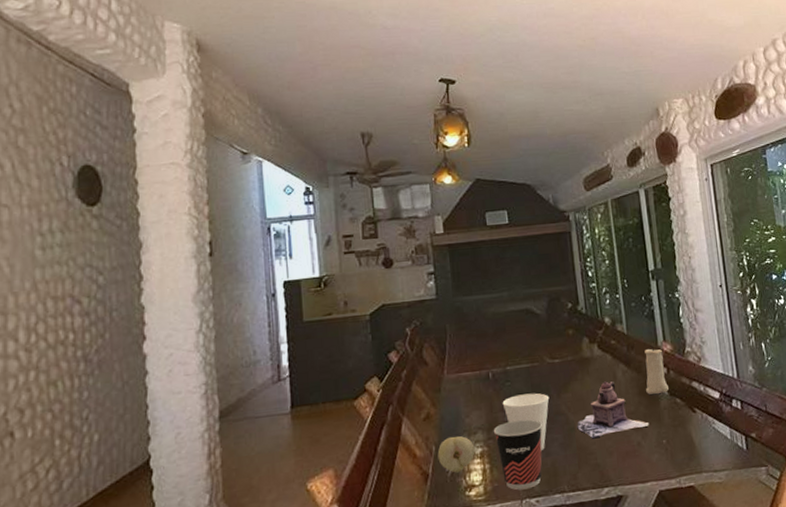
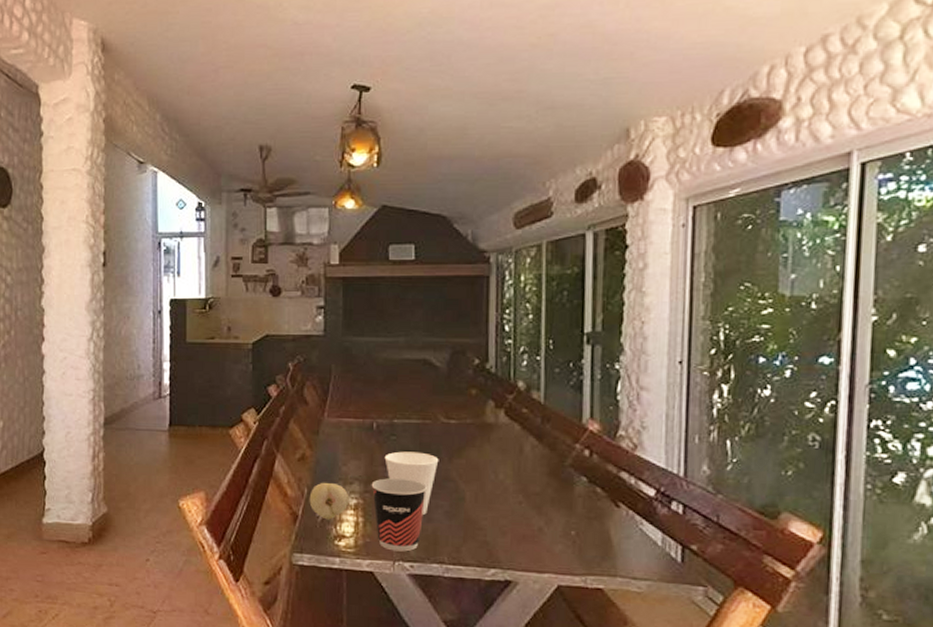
teapot: present [577,381,650,439] -> none [467,453,557,514]
candle: present [644,345,669,395] -> none [559,421,588,479]

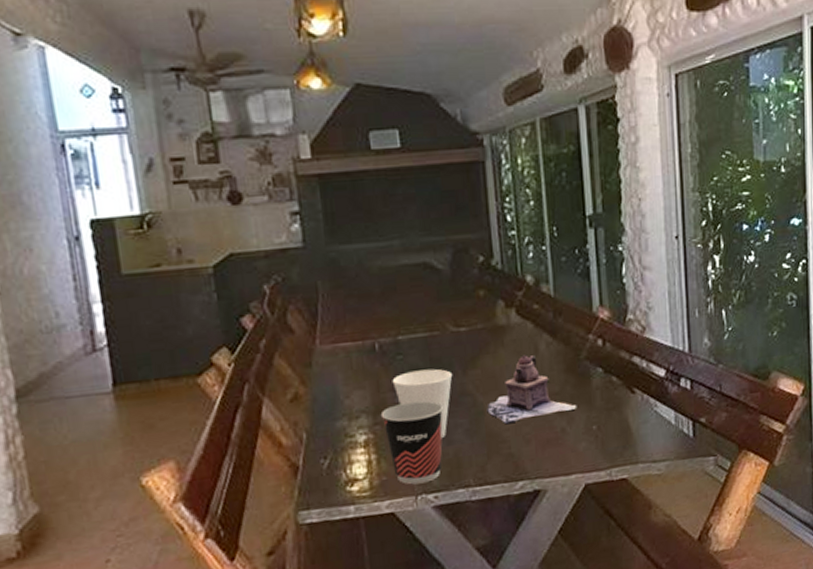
fruit: present [309,482,348,520] -> none [309,421,357,465]
teapot: none [467,453,557,514] -> present [487,355,577,425]

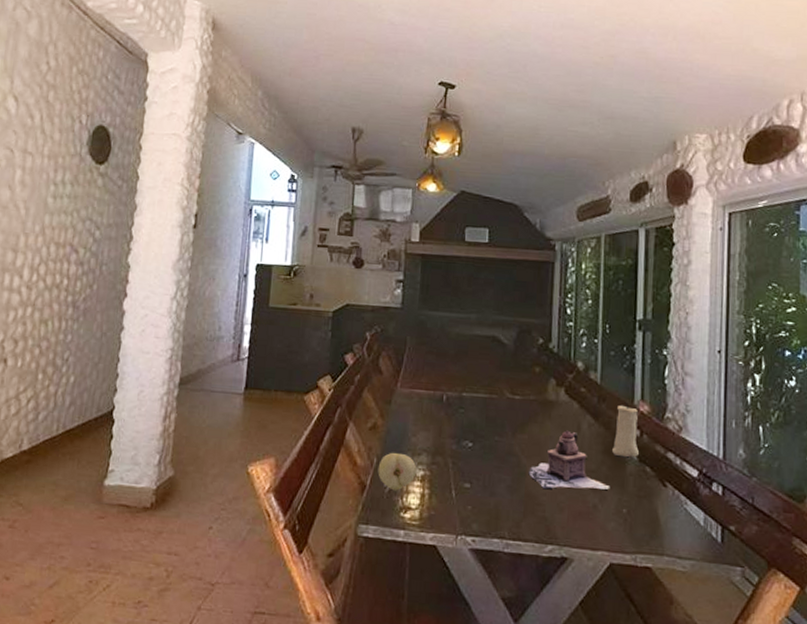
fruit: none [309,421,357,465] -> present [377,452,416,491]
cup: present [380,401,443,485] -> none [438,450,491,526]
cup: present [392,369,453,438] -> none [452,424,504,488]
candle: none [575,311,603,372] -> present [612,402,639,458]

